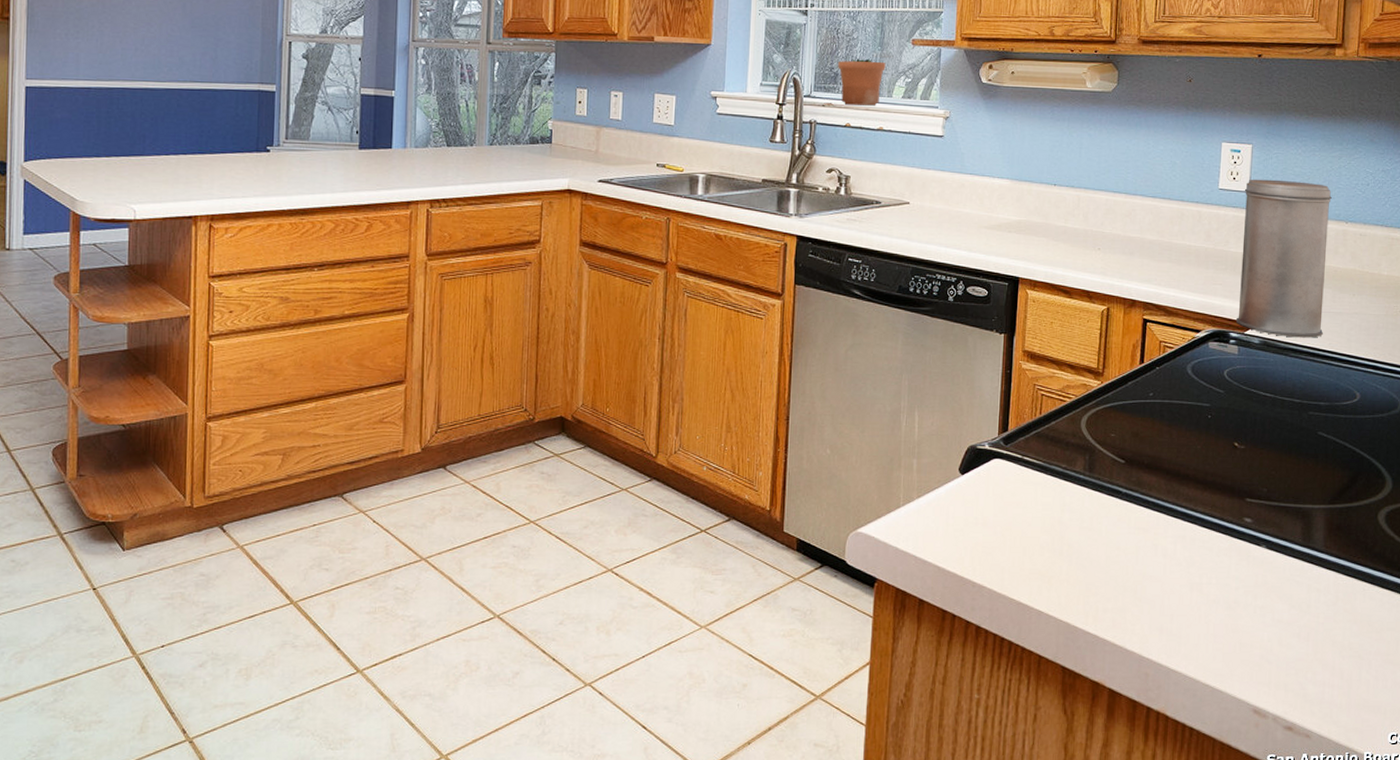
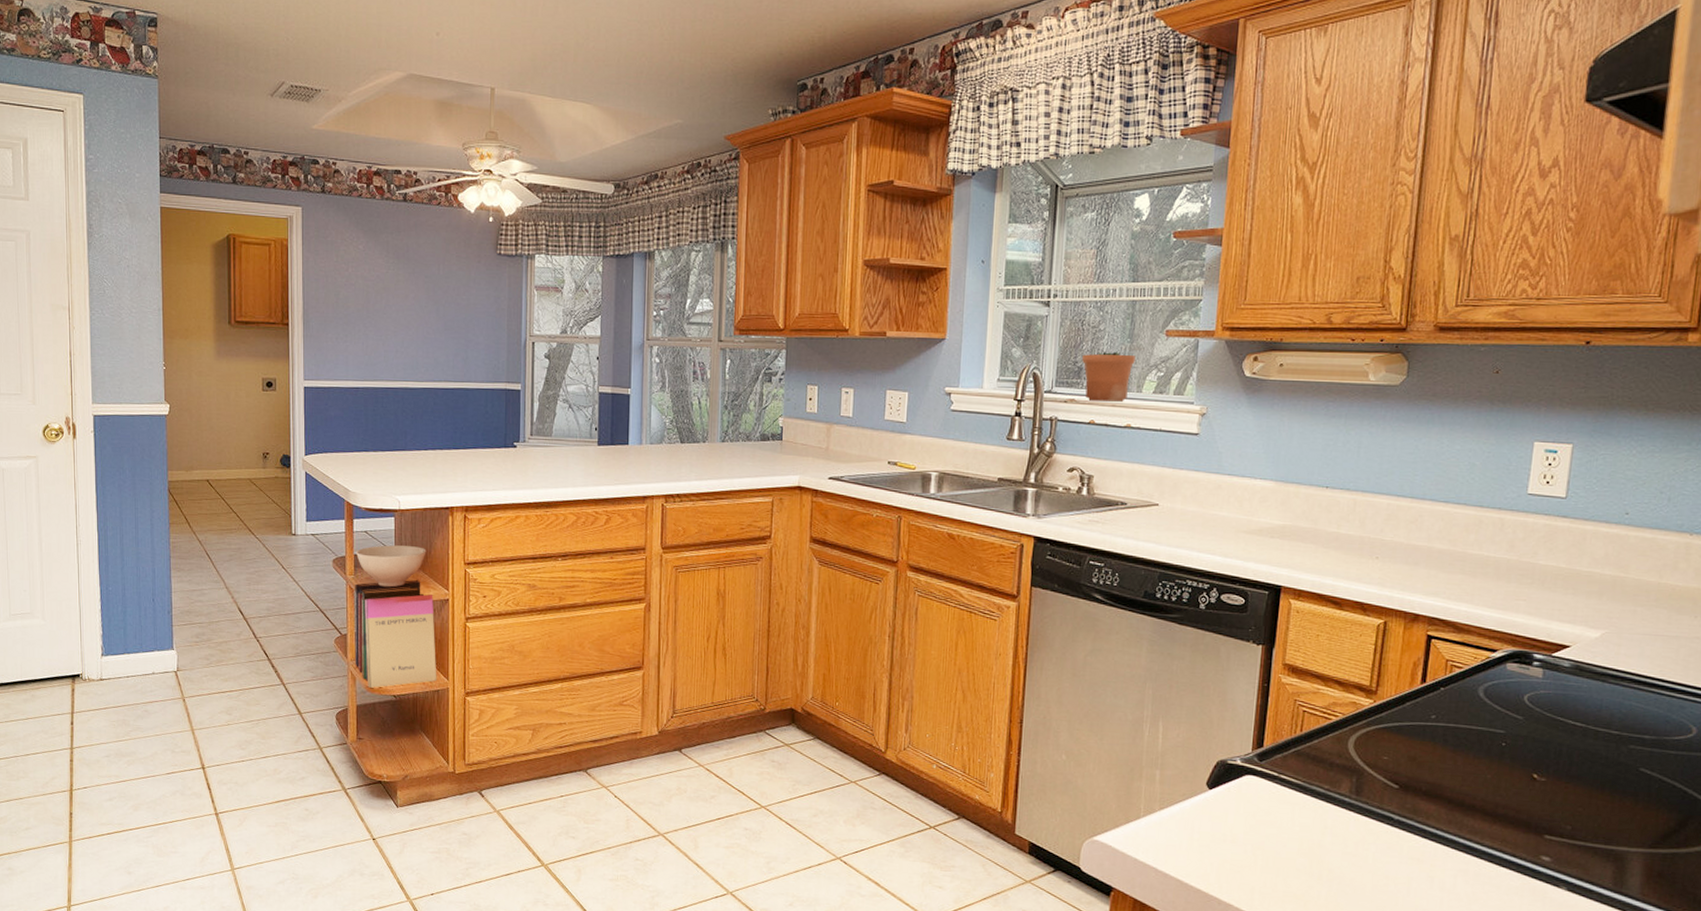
books: none [77,296,174,418] -> present [354,580,437,688]
bowl: none [81,258,165,305] -> present [355,545,427,588]
canister: present [1236,179,1332,338] -> none [1542,483,1673,664]

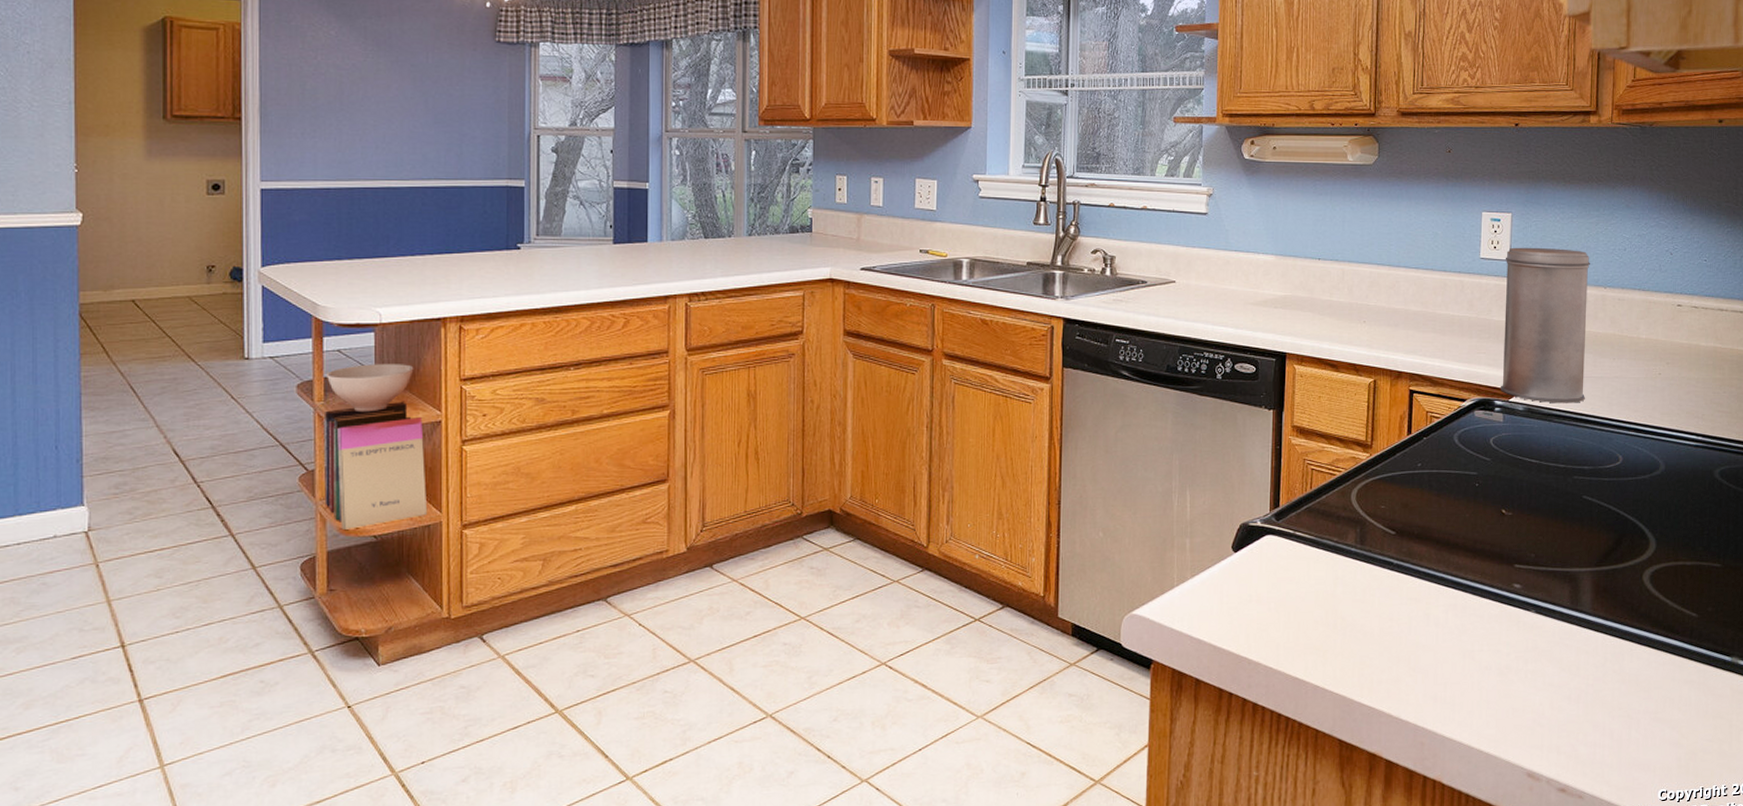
planter: present [1082,352,1136,403] -> none [1100,138,1148,186]
canister: none [1542,483,1673,664] -> present [1501,247,1590,404]

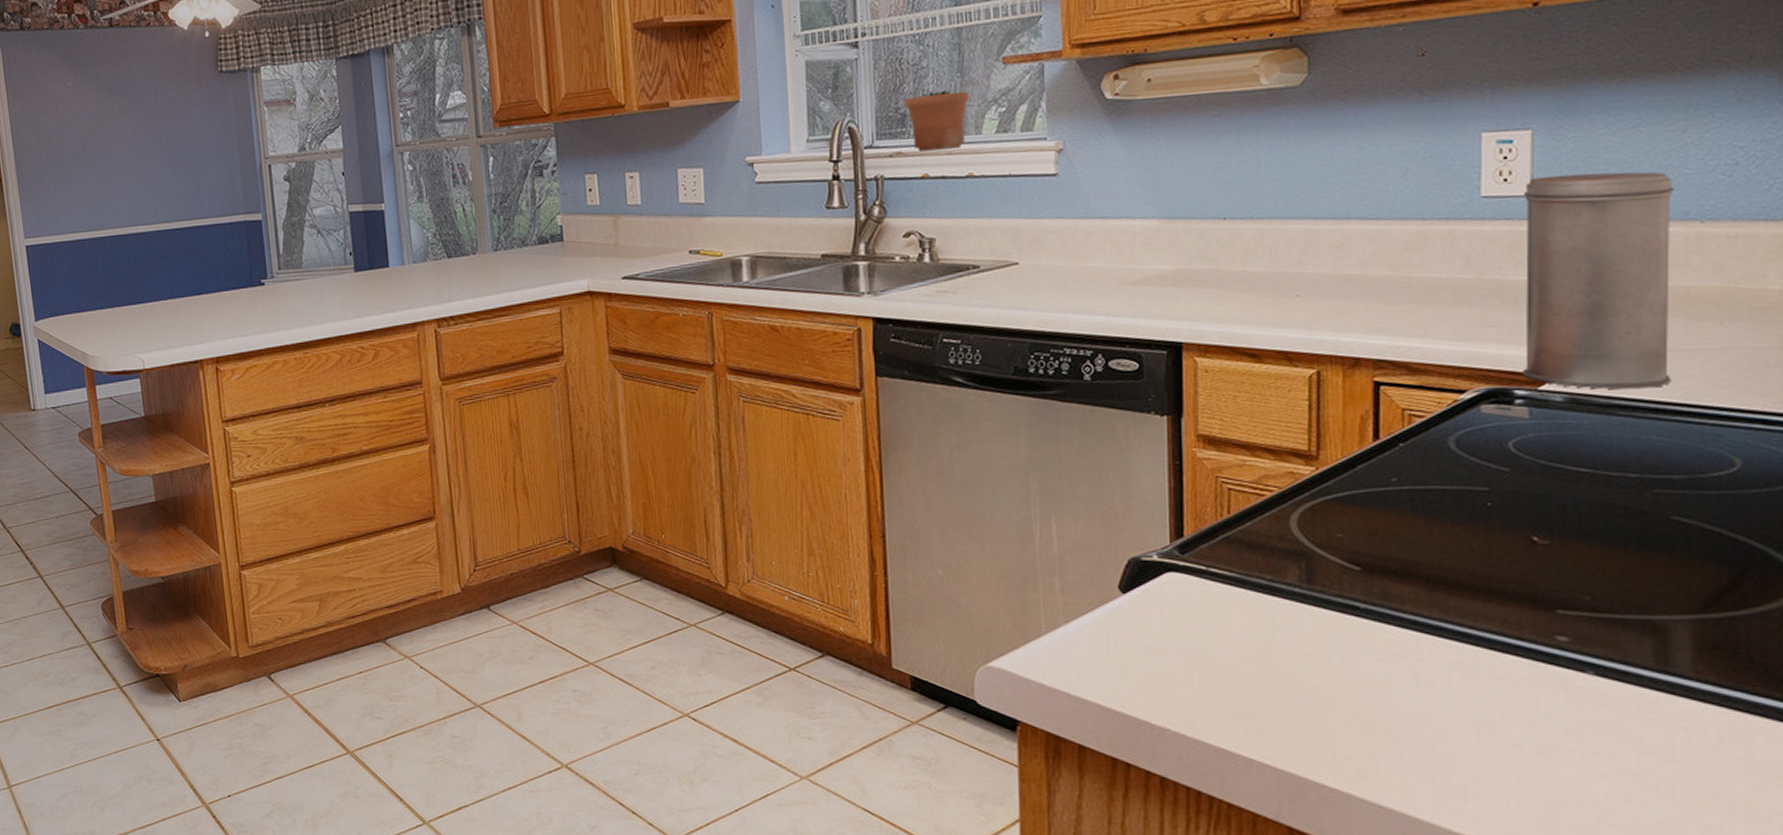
books: present [324,402,428,530] -> none [105,446,207,571]
bowl: present [325,364,414,413] -> none [101,408,179,458]
planter: none [1100,138,1148,186] -> present [905,90,969,153]

